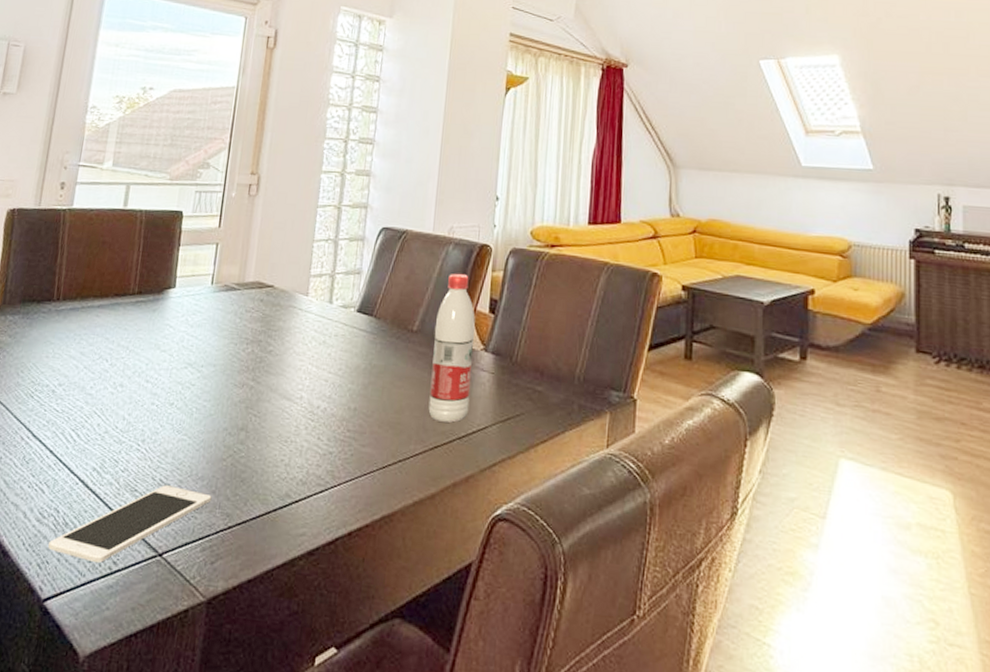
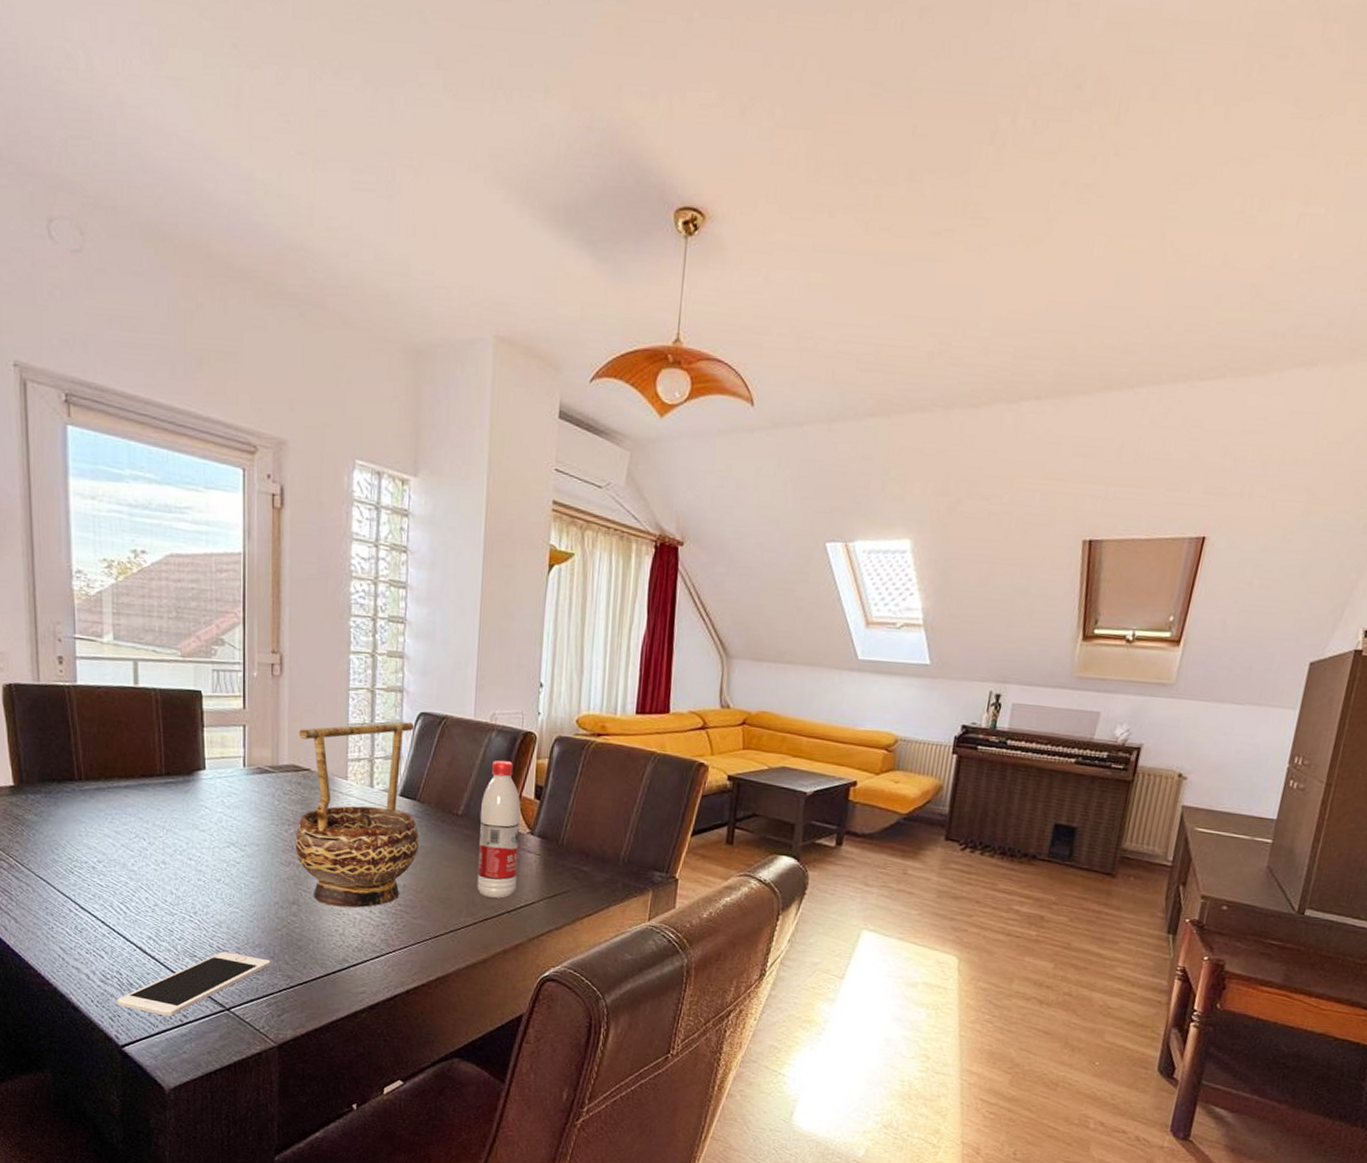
decorative bowl: none [250,237,376,434] -> present [295,722,419,908]

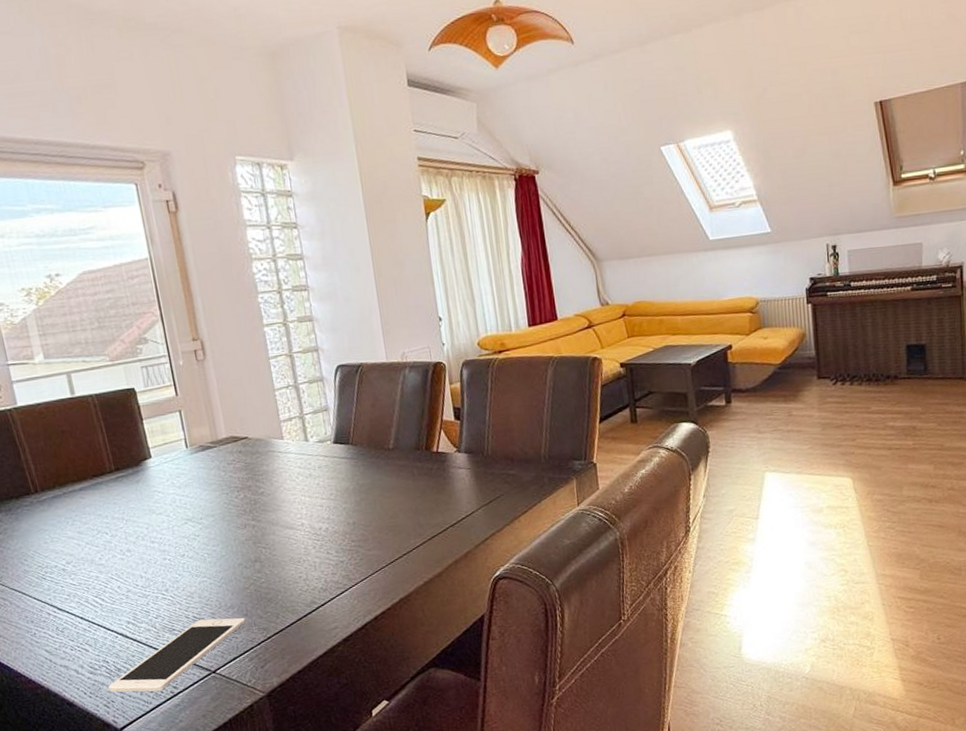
decorative bowl: present [295,722,419,908] -> none [230,376,361,556]
water bottle: present [477,760,522,898] -> none [408,391,455,517]

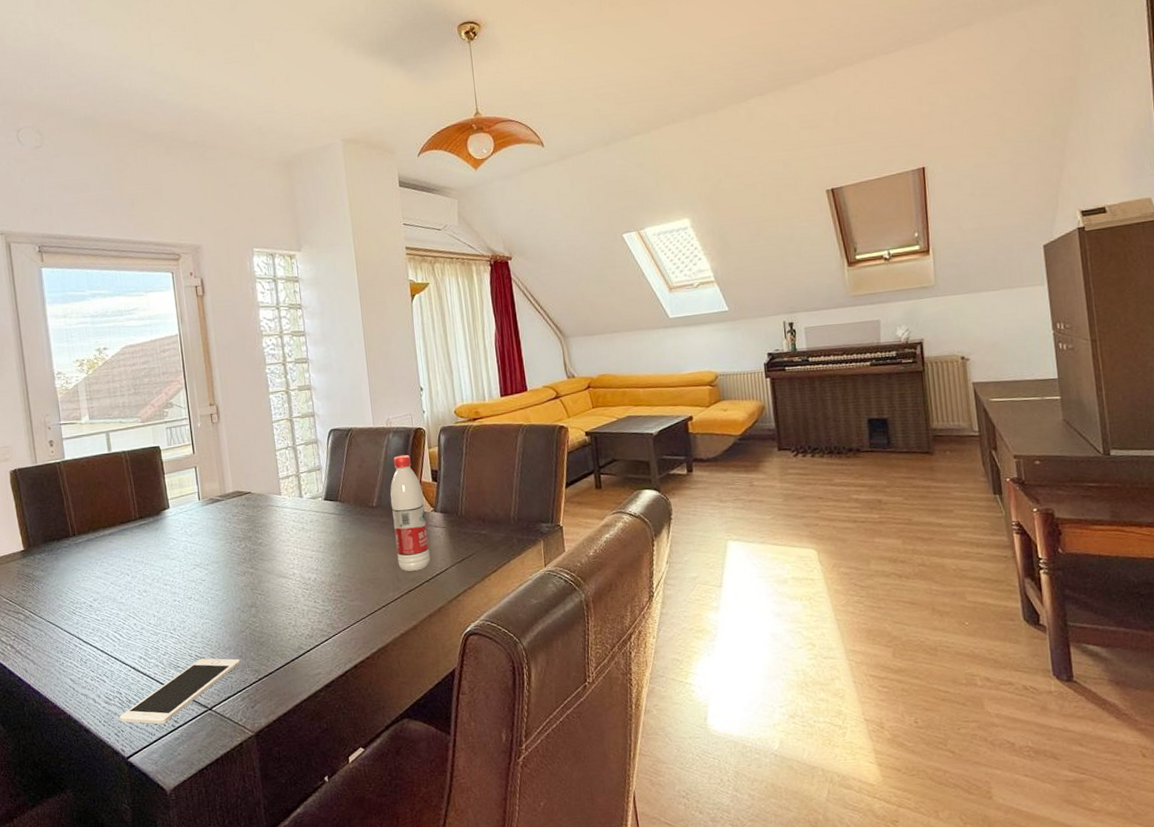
water bottle: none [408,391,455,517] -> present [390,454,431,572]

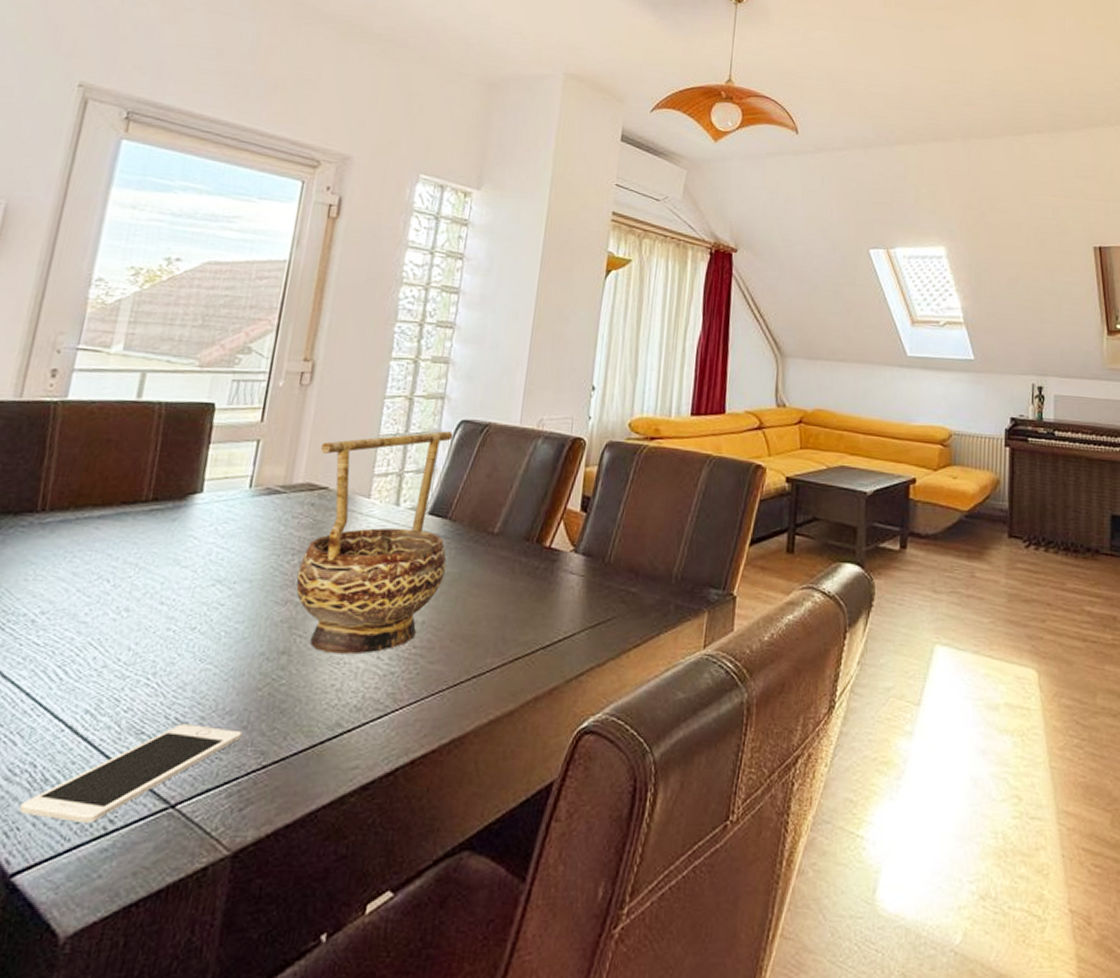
decorative bowl: none [238,439,346,603] -> present [296,431,453,655]
water bottle: present [390,454,431,572] -> none [509,469,565,631]

